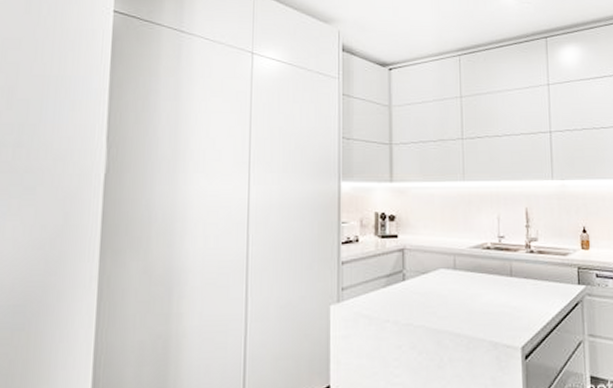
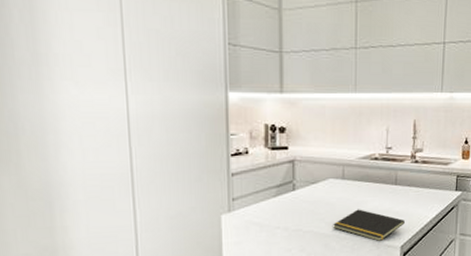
notepad: none [446,302,524,341] -> present [333,209,405,242]

